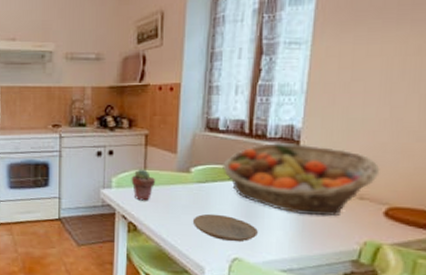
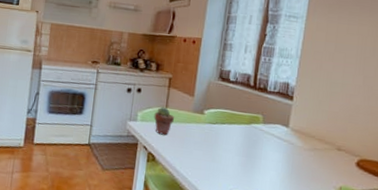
plate: present [192,213,258,242] -> none [202,151,256,179]
fruit basket: present [222,142,380,217] -> none [230,95,354,163]

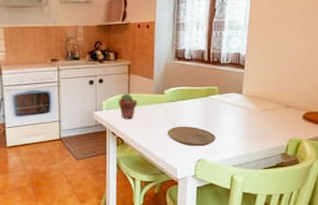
plate: none [202,151,256,179] -> present [167,126,216,147]

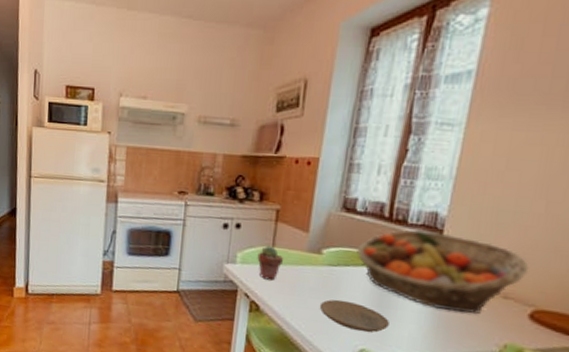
fruit basket: none [189,66,300,122] -> present [356,229,529,315]

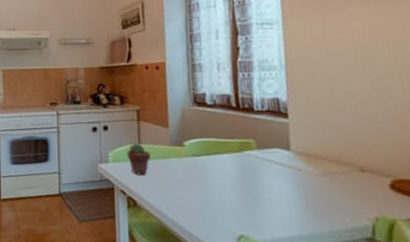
plate: present [319,299,389,333] -> none [191,188,261,218]
fruit basket: present [356,229,529,315] -> none [214,114,376,190]

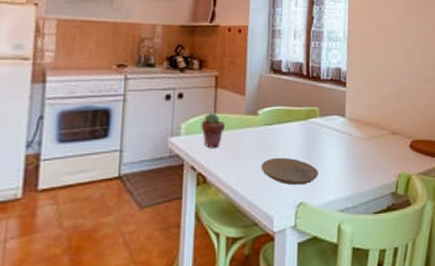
plate: none [191,188,261,218] -> present [261,157,318,186]

